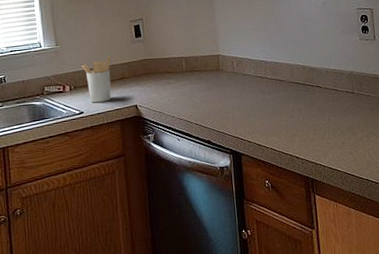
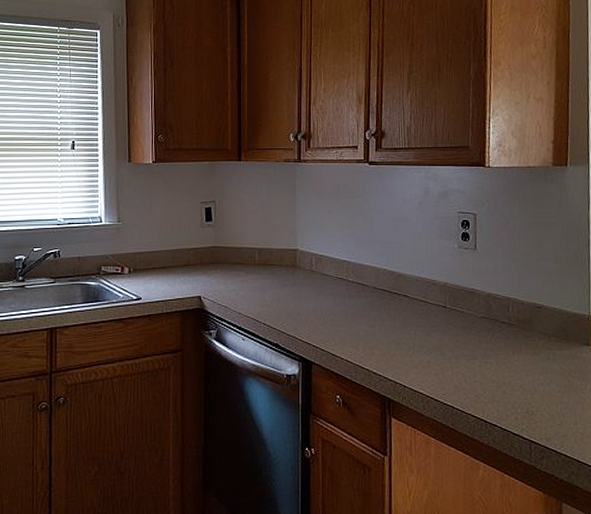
utensil holder: present [82,55,111,103] -> none [144,238,176,289]

